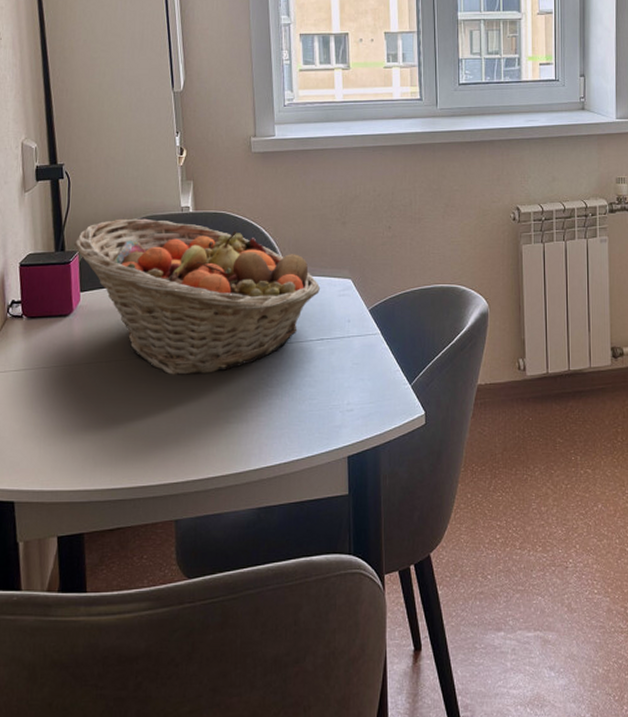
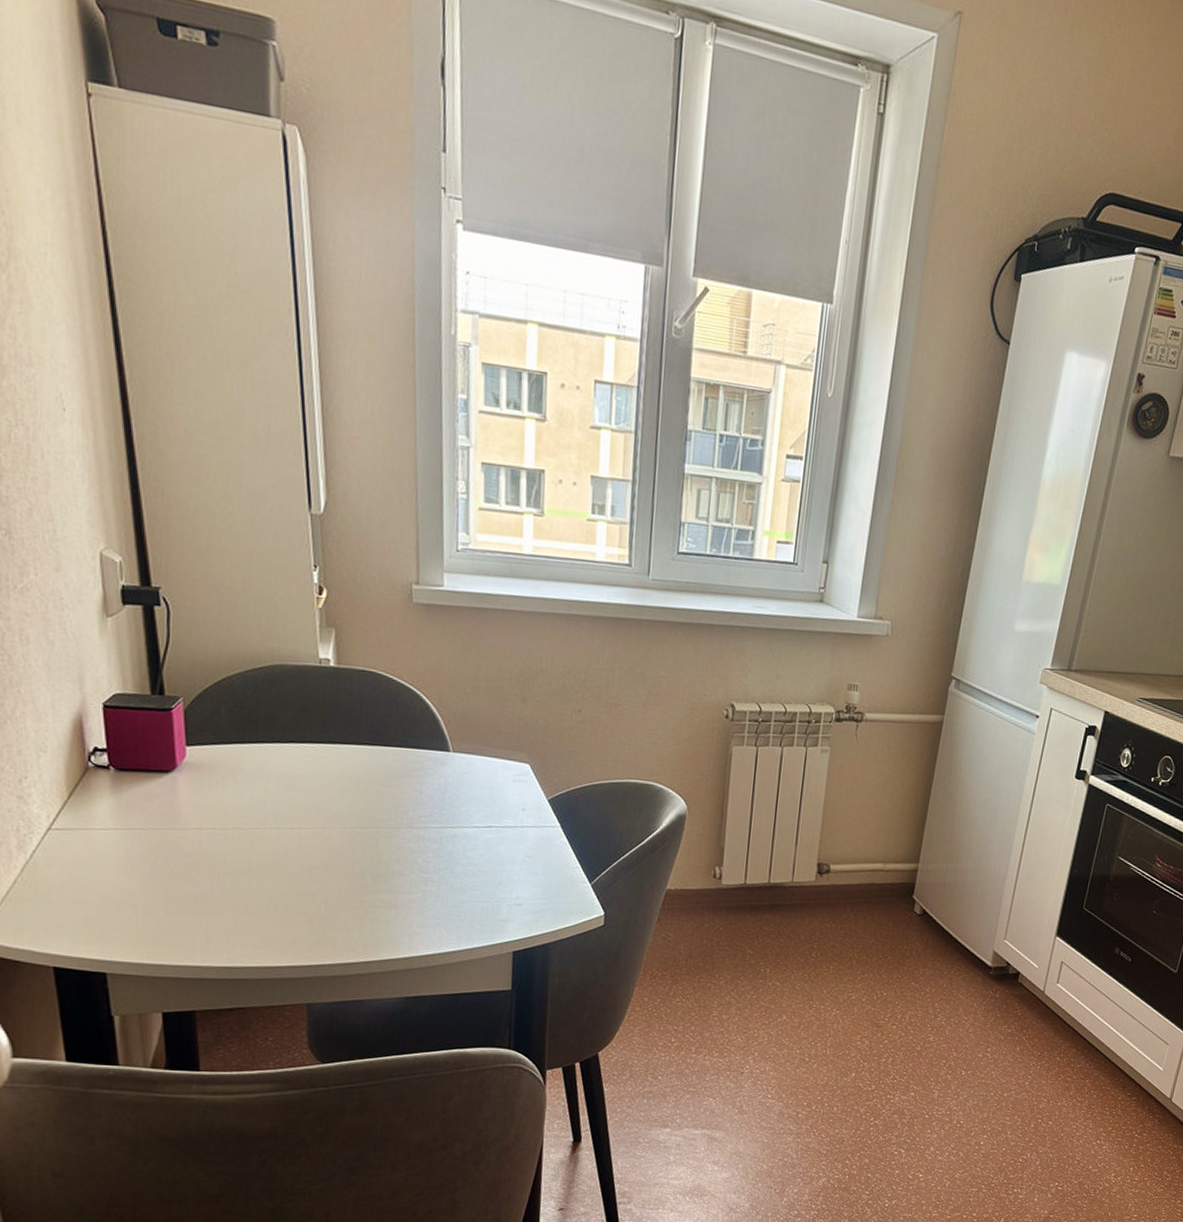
fruit basket: present [74,218,321,375] -> none [177,663,492,853]

